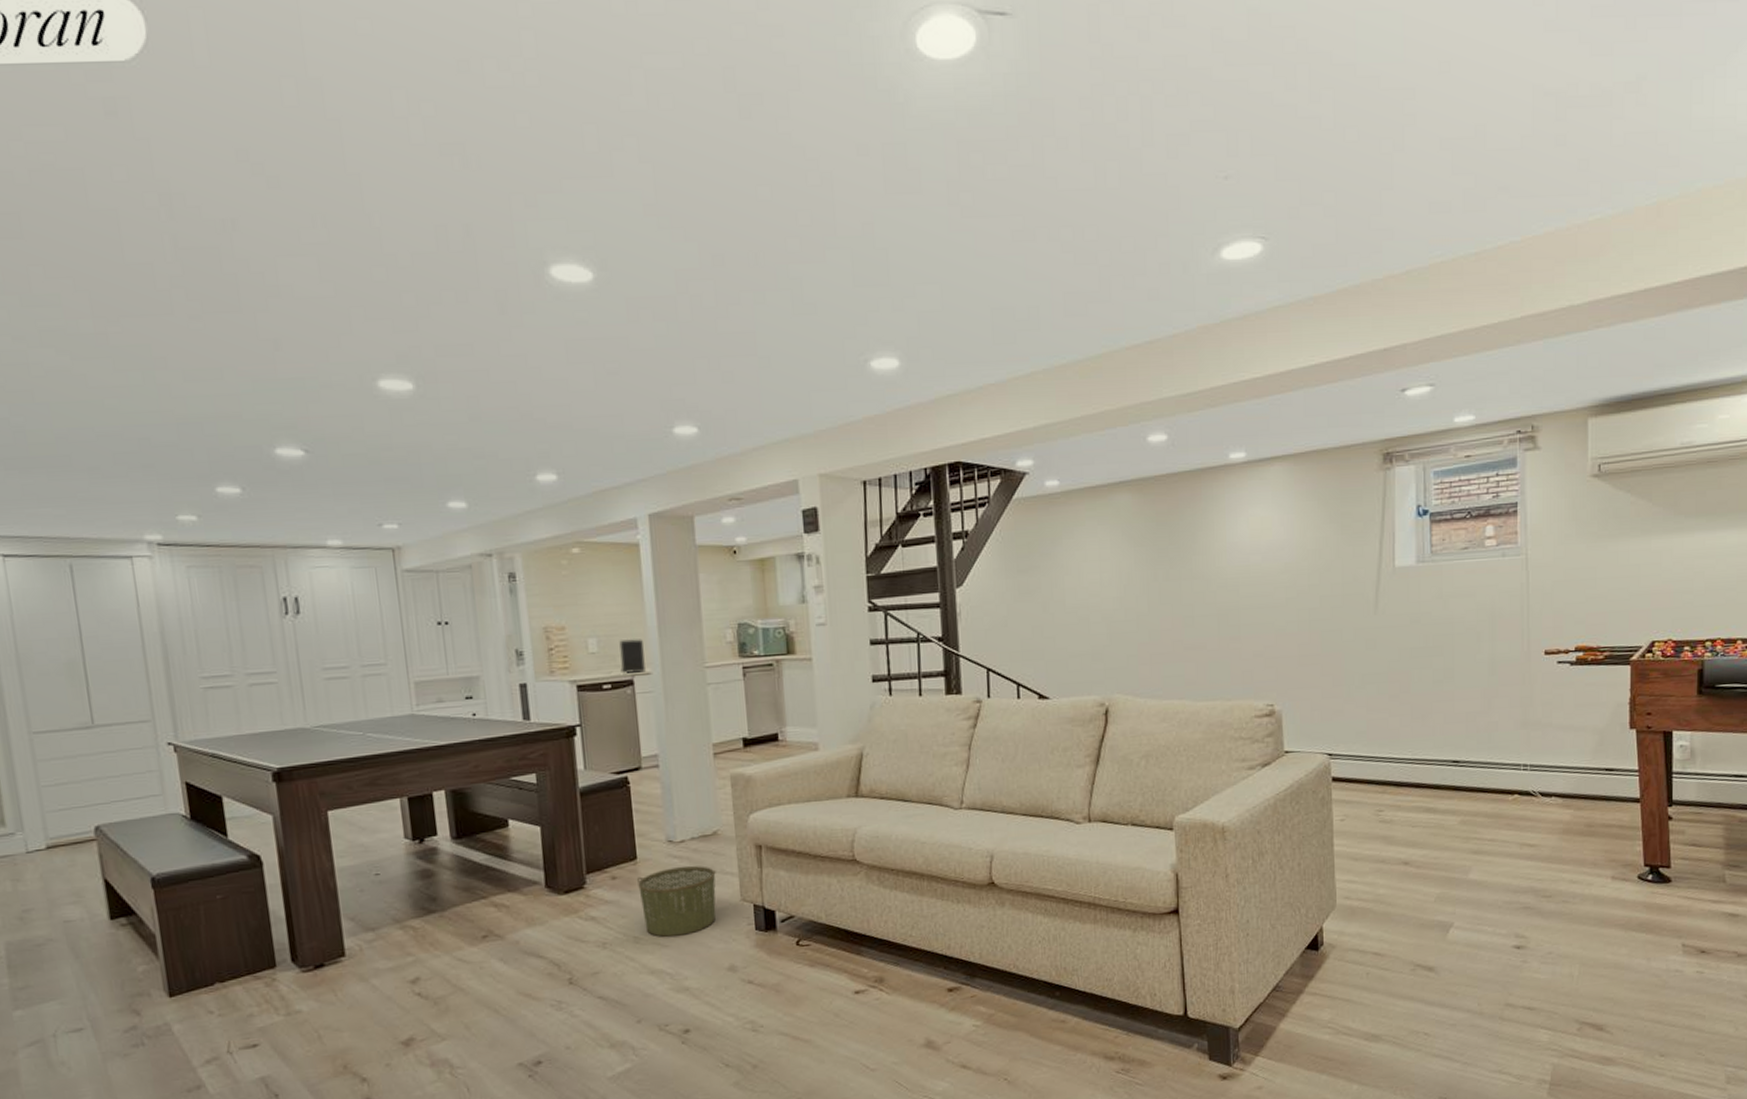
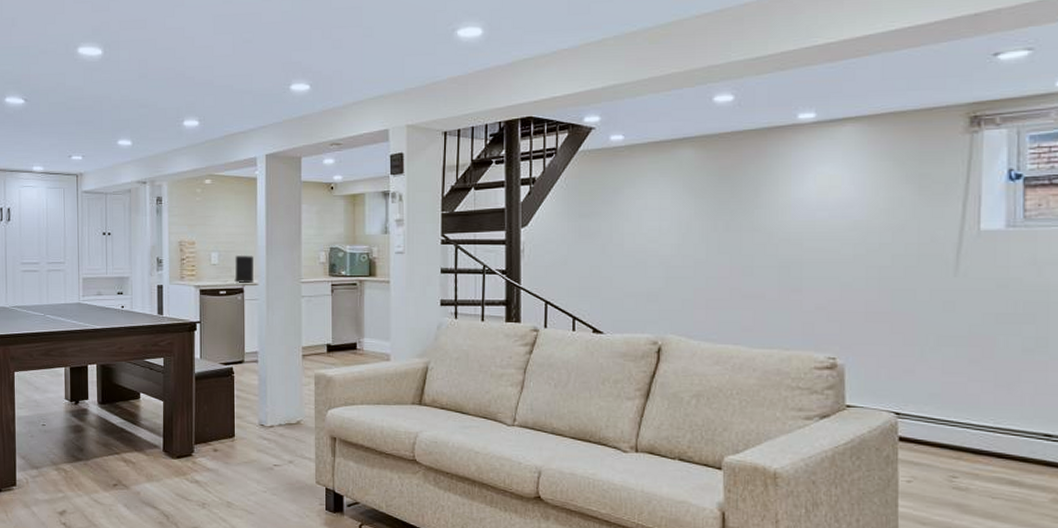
basket: present [636,865,716,937] -> none [233,447,297,506]

